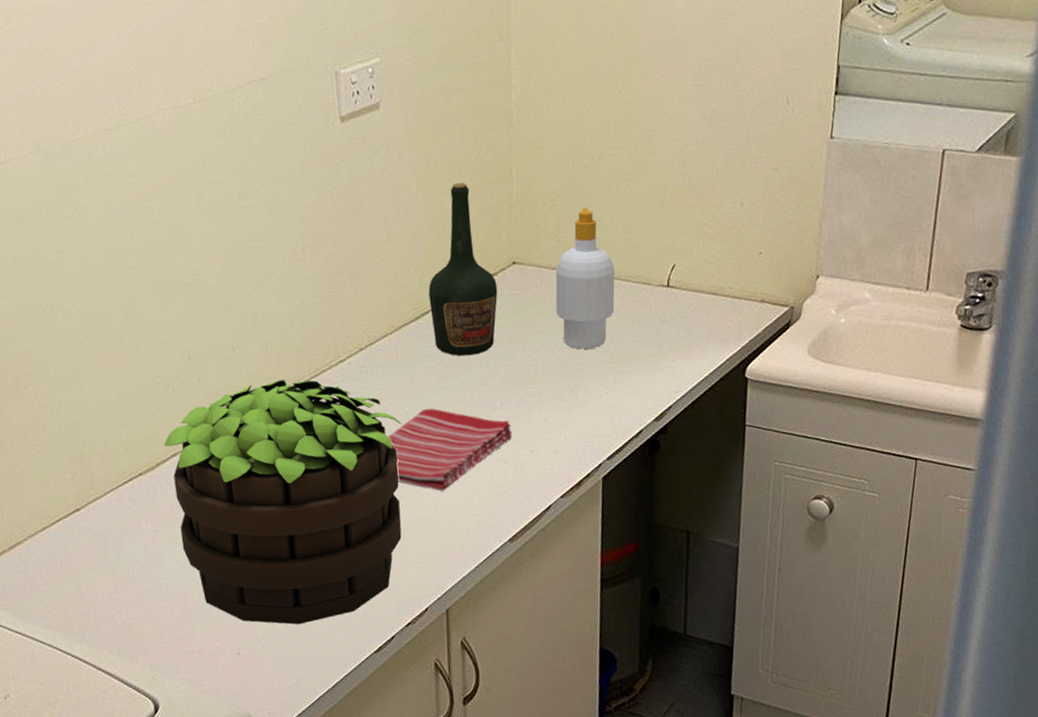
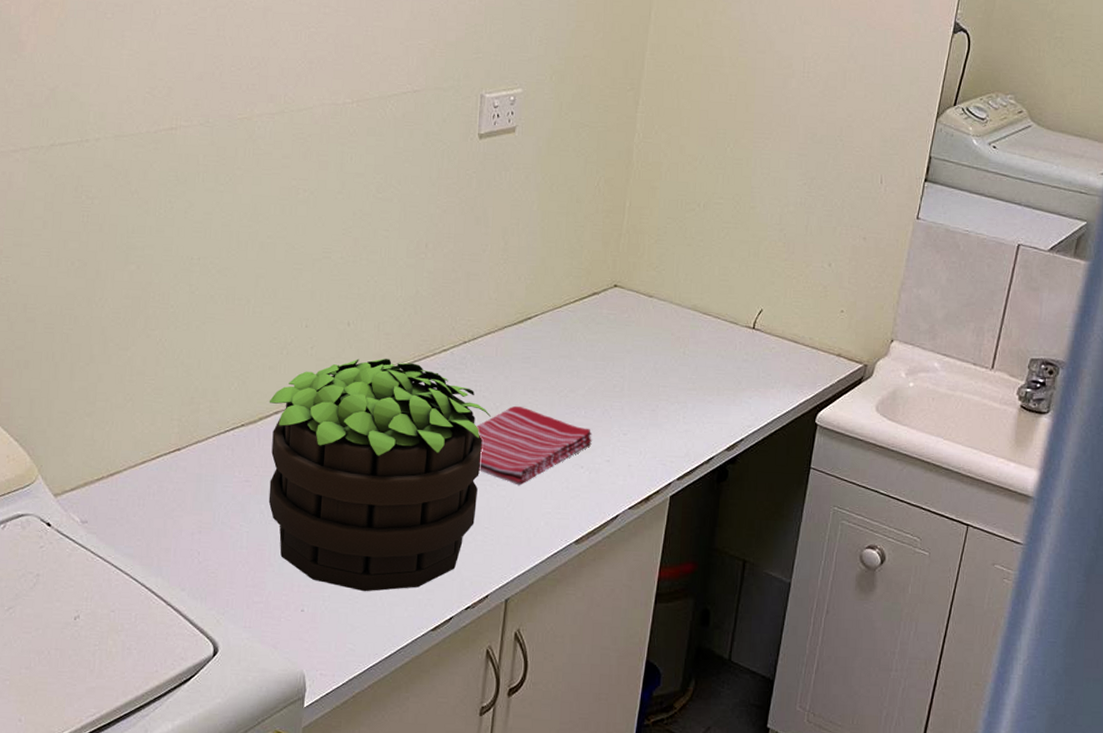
bottle: present [428,182,498,356] -> none [533,206,598,364]
soap bottle: present [555,207,615,350] -> none [648,246,707,374]

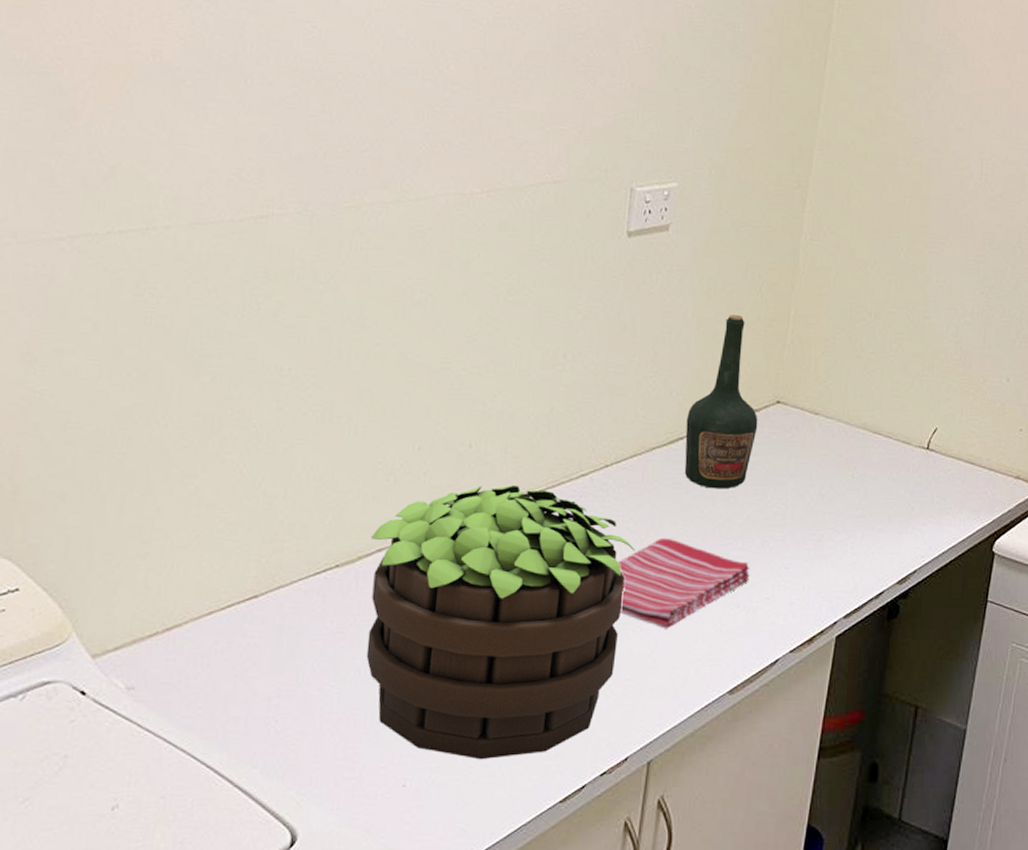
bottle: none [533,206,598,364] -> present [684,314,758,489]

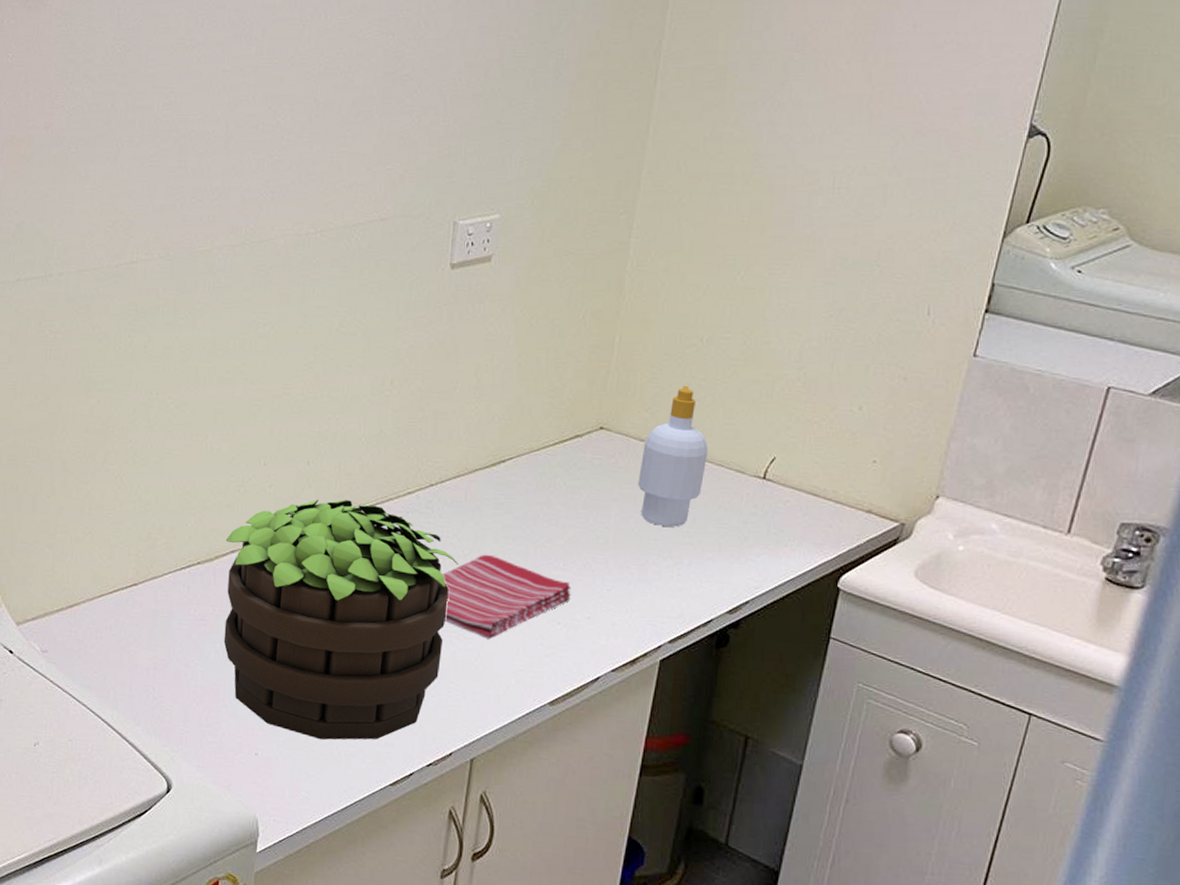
bottle: present [684,314,758,489] -> none [506,341,581,511]
soap bottle: none [813,358,878,500] -> present [638,385,709,527]

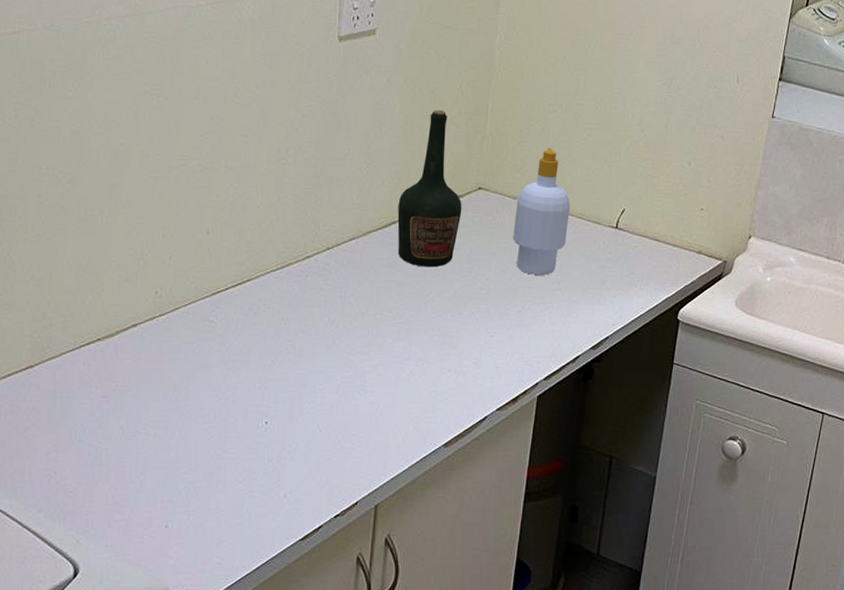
potted plant: present [223,499,458,740] -> none [126,267,356,505]
dish towel: present [442,554,572,640] -> none [342,311,459,391]
bottle: none [506,341,581,511] -> present [397,109,462,268]

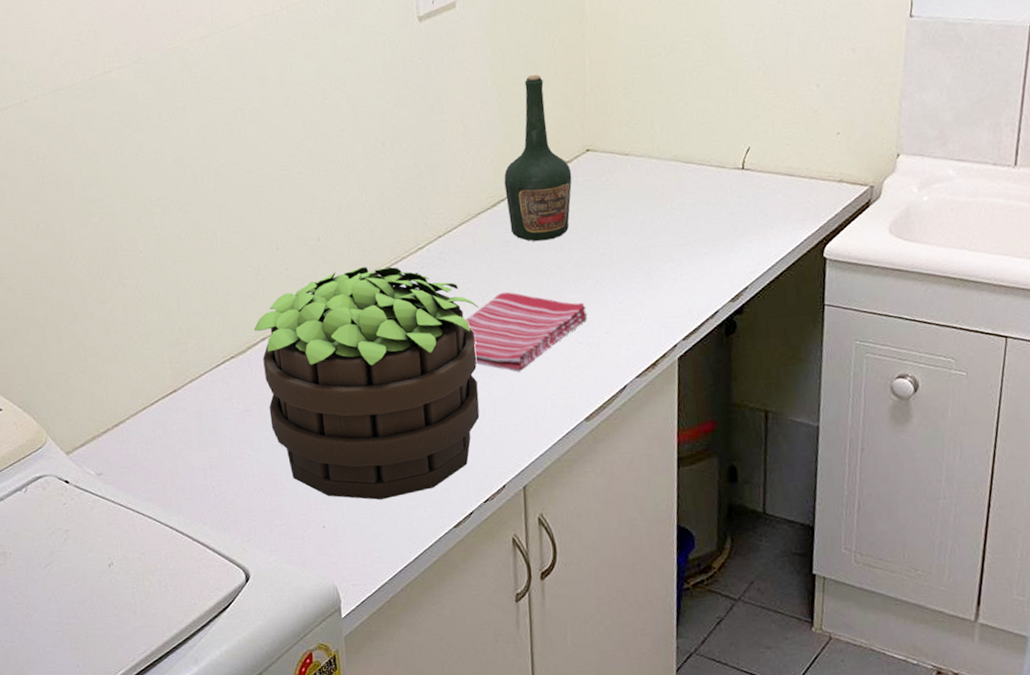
potted plant: none [126,267,356,505] -> present [253,266,480,500]
dish towel: none [342,311,459,391] -> present [465,292,588,372]
soap bottle: present [513,147,571,275] -> none [629,94,689,233]

